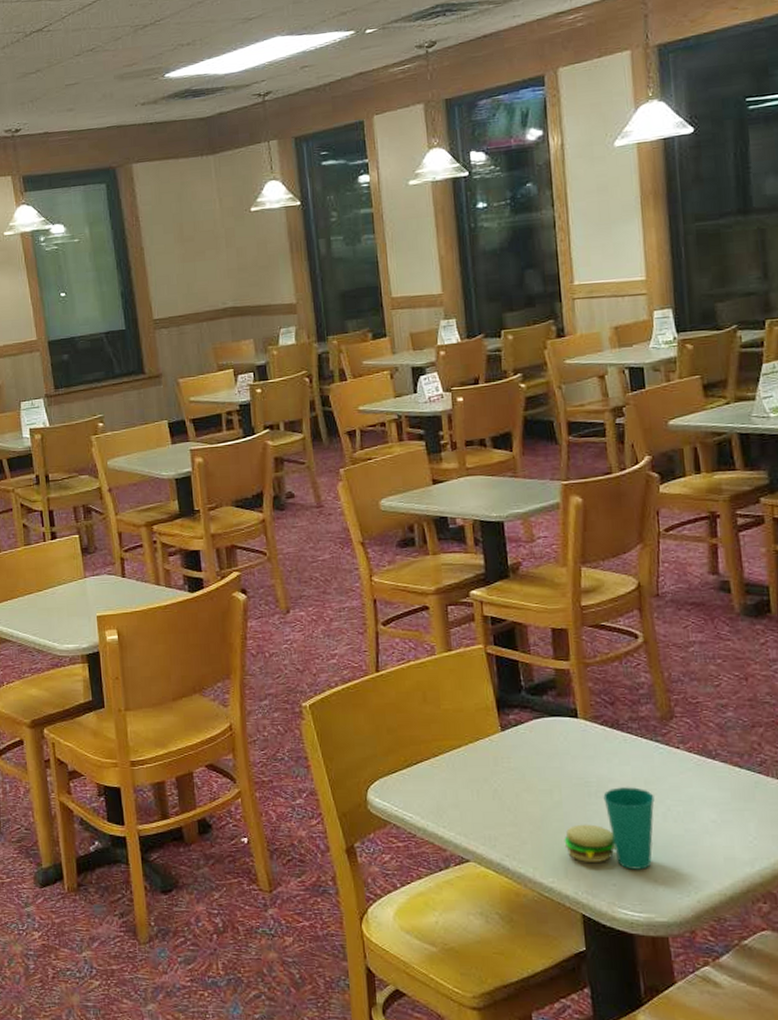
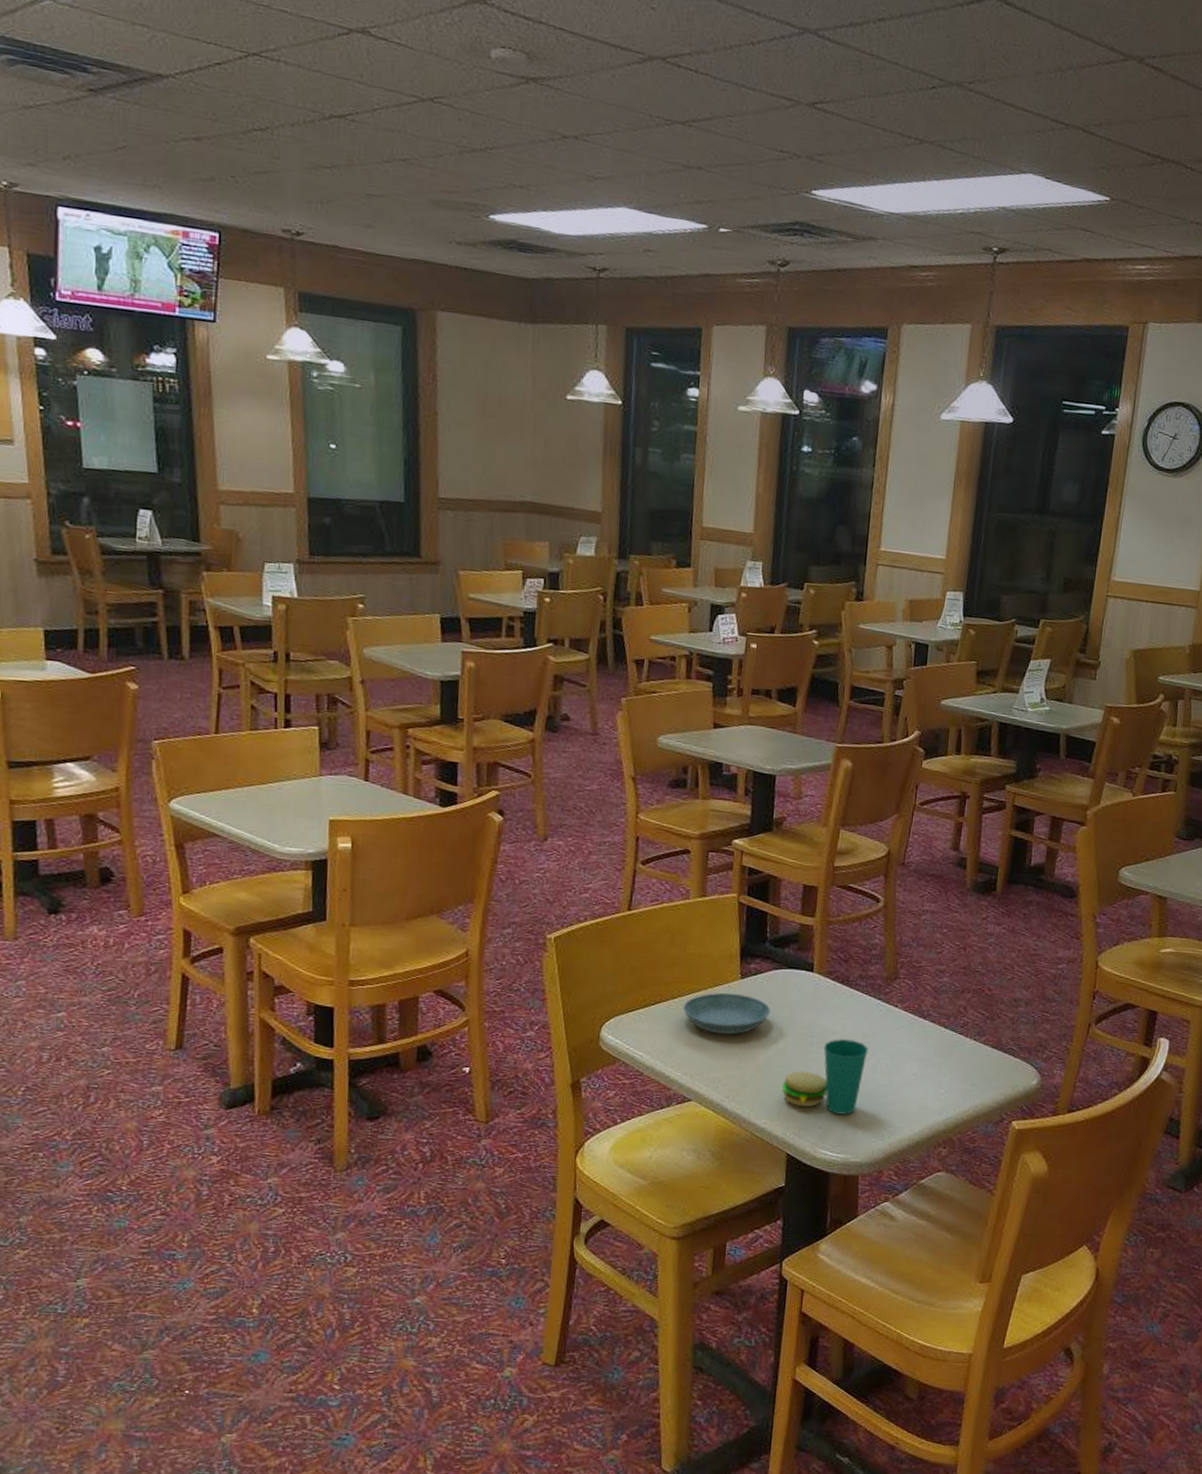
saucer: none [446,746,539,791] -> present [683,992,771,1035]

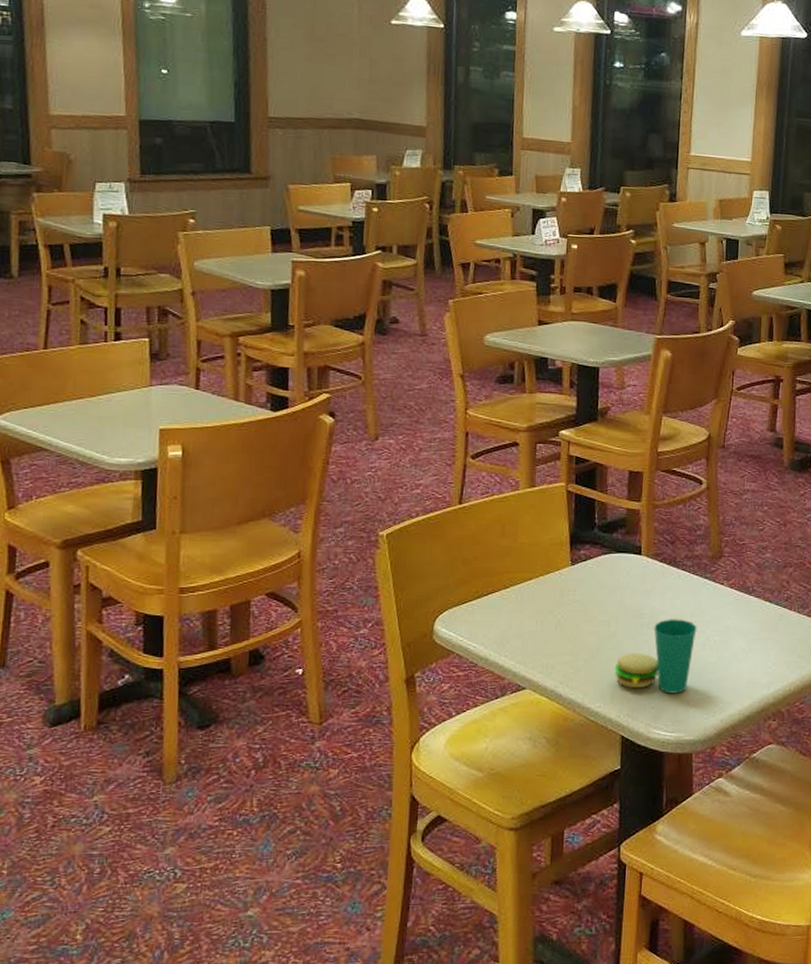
saucer: present [683,992,771,1035] -> none [515,579,602,621]

